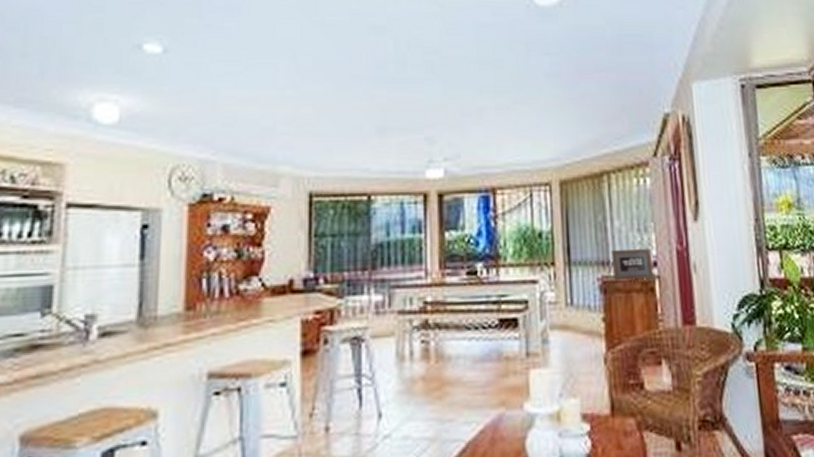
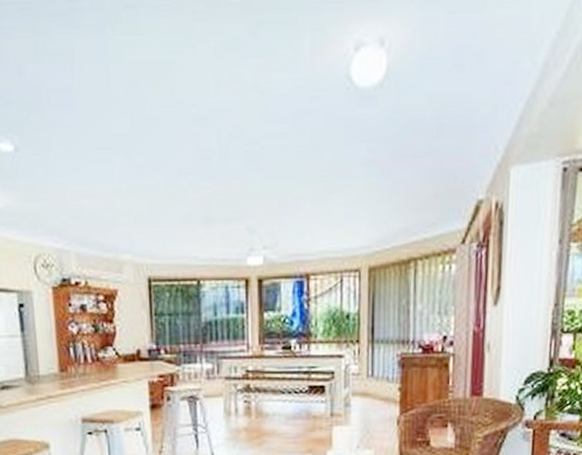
picture frame: present [611,248,654,281] -> none [411,329,449,357]

